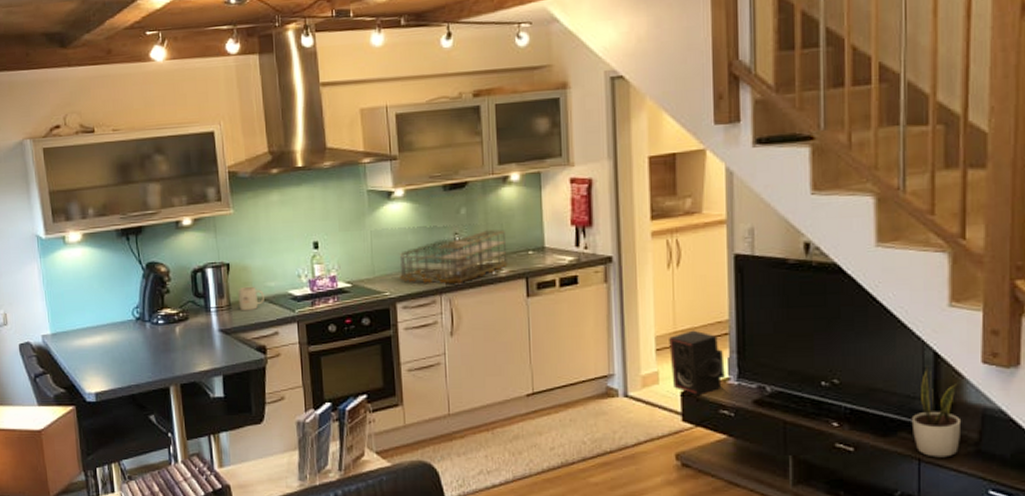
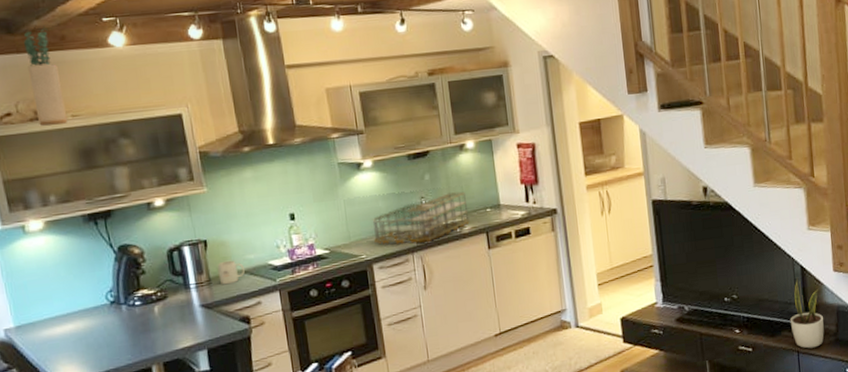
vase: none [75,39,109,139] -> present [24,25,68,126]
stereo: present [669,330,725,396] -> none [607,265,653,320]

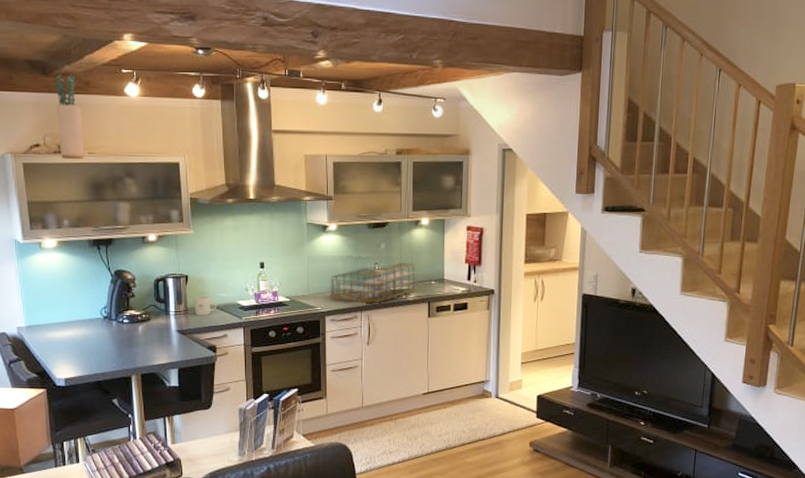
potted plant: present [790,278,824,349] -> none [693,384,726,449]

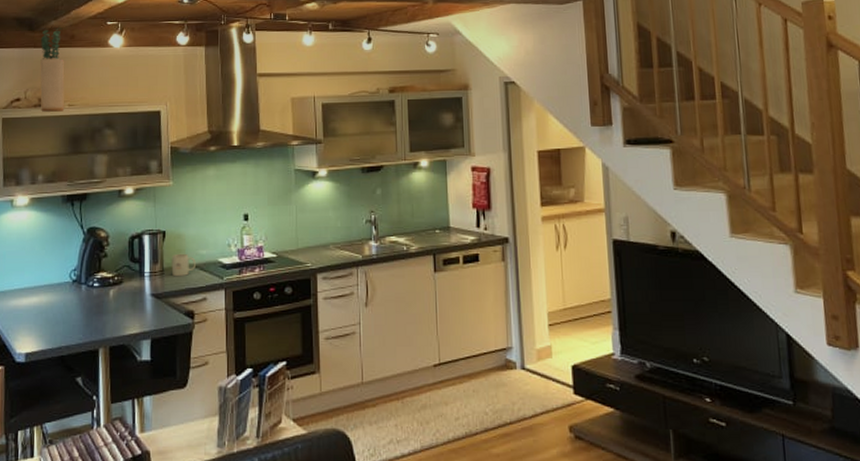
dish rack: present [330,263,415,304] -> none [321,209,417,258]

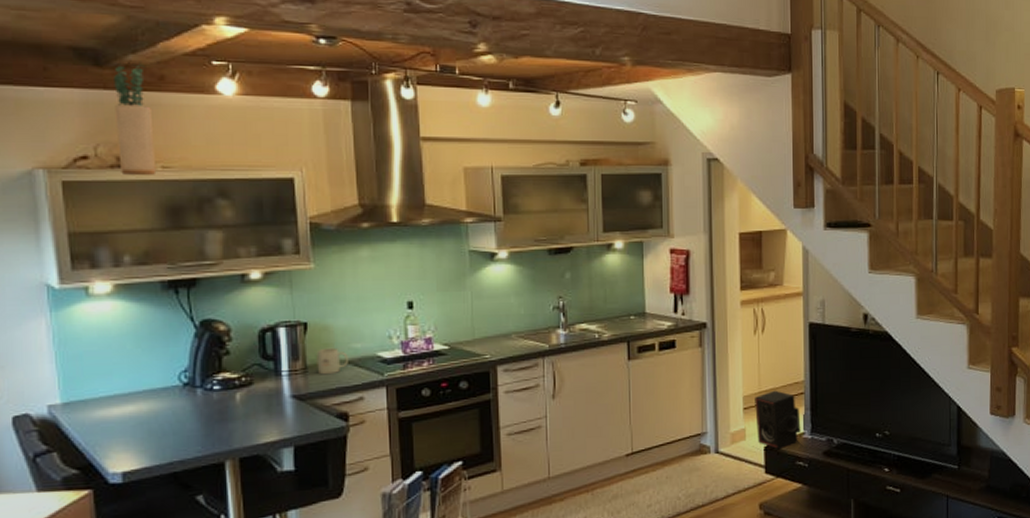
stereo: none [560,307,610,370] -> present [755,390,801,450]

